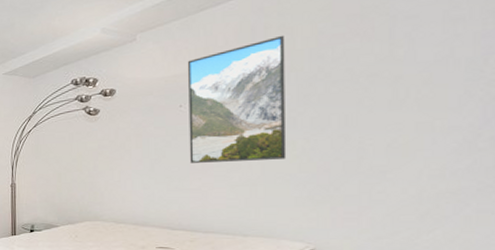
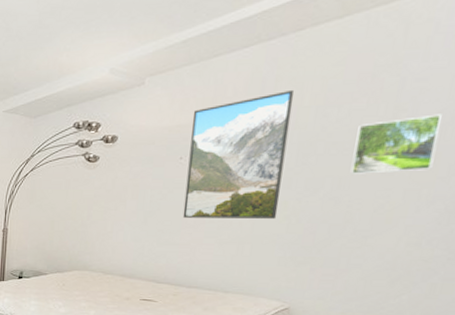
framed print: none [355,47,442,111] -> present [350,114,443,174]

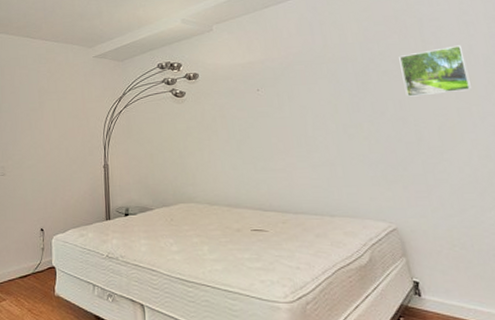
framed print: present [182,89,295,219] -> none [259,30,357,144]

